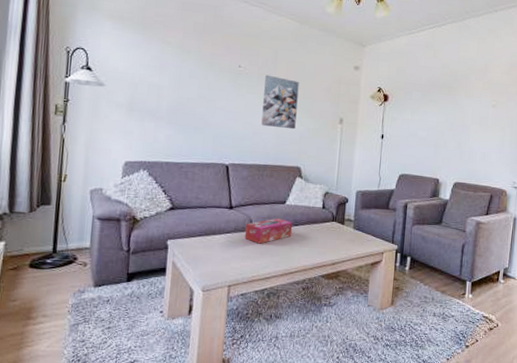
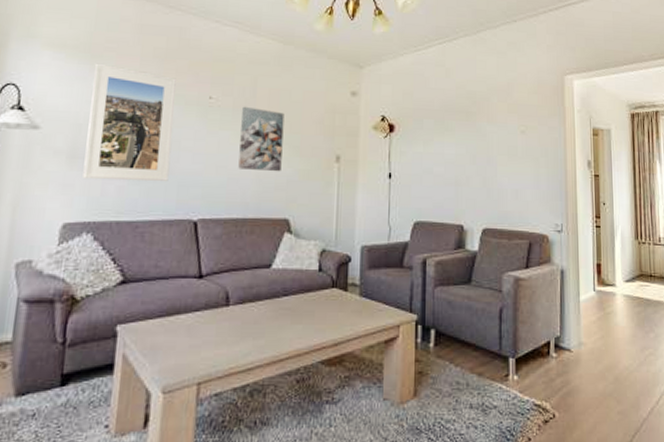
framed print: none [139,33,212,133] -> present [83,63,176,182]
tissue box: present [244,218,293,244] -> none [218,287,281,323]

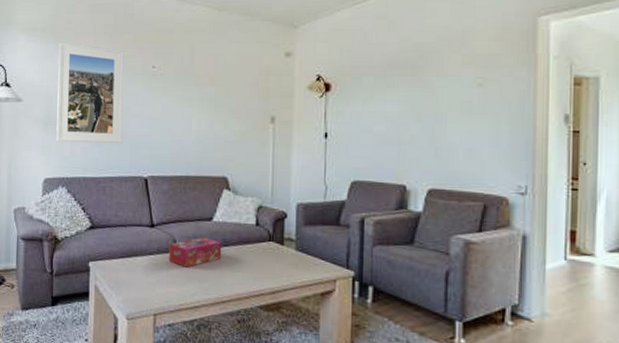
tissue box: none [218,287,281,323] -> present [168,237,222,267]
wall art: present [238,106,285,172] -> none [180,73,221,134]

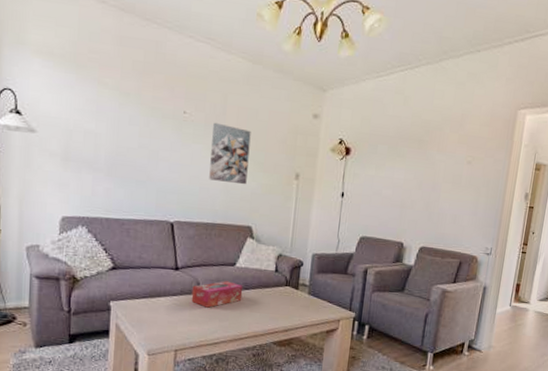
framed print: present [56,42,124,144] -> none [76,72,154,187]
wall art: none [180,73,221,134] -> present [209,122,251,185]

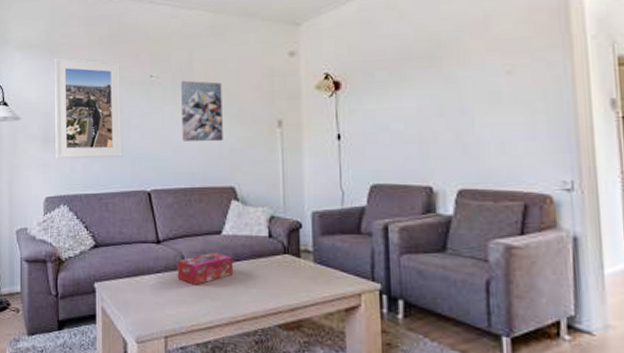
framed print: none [76,72,154,187] -> present [54,57,123,159]

